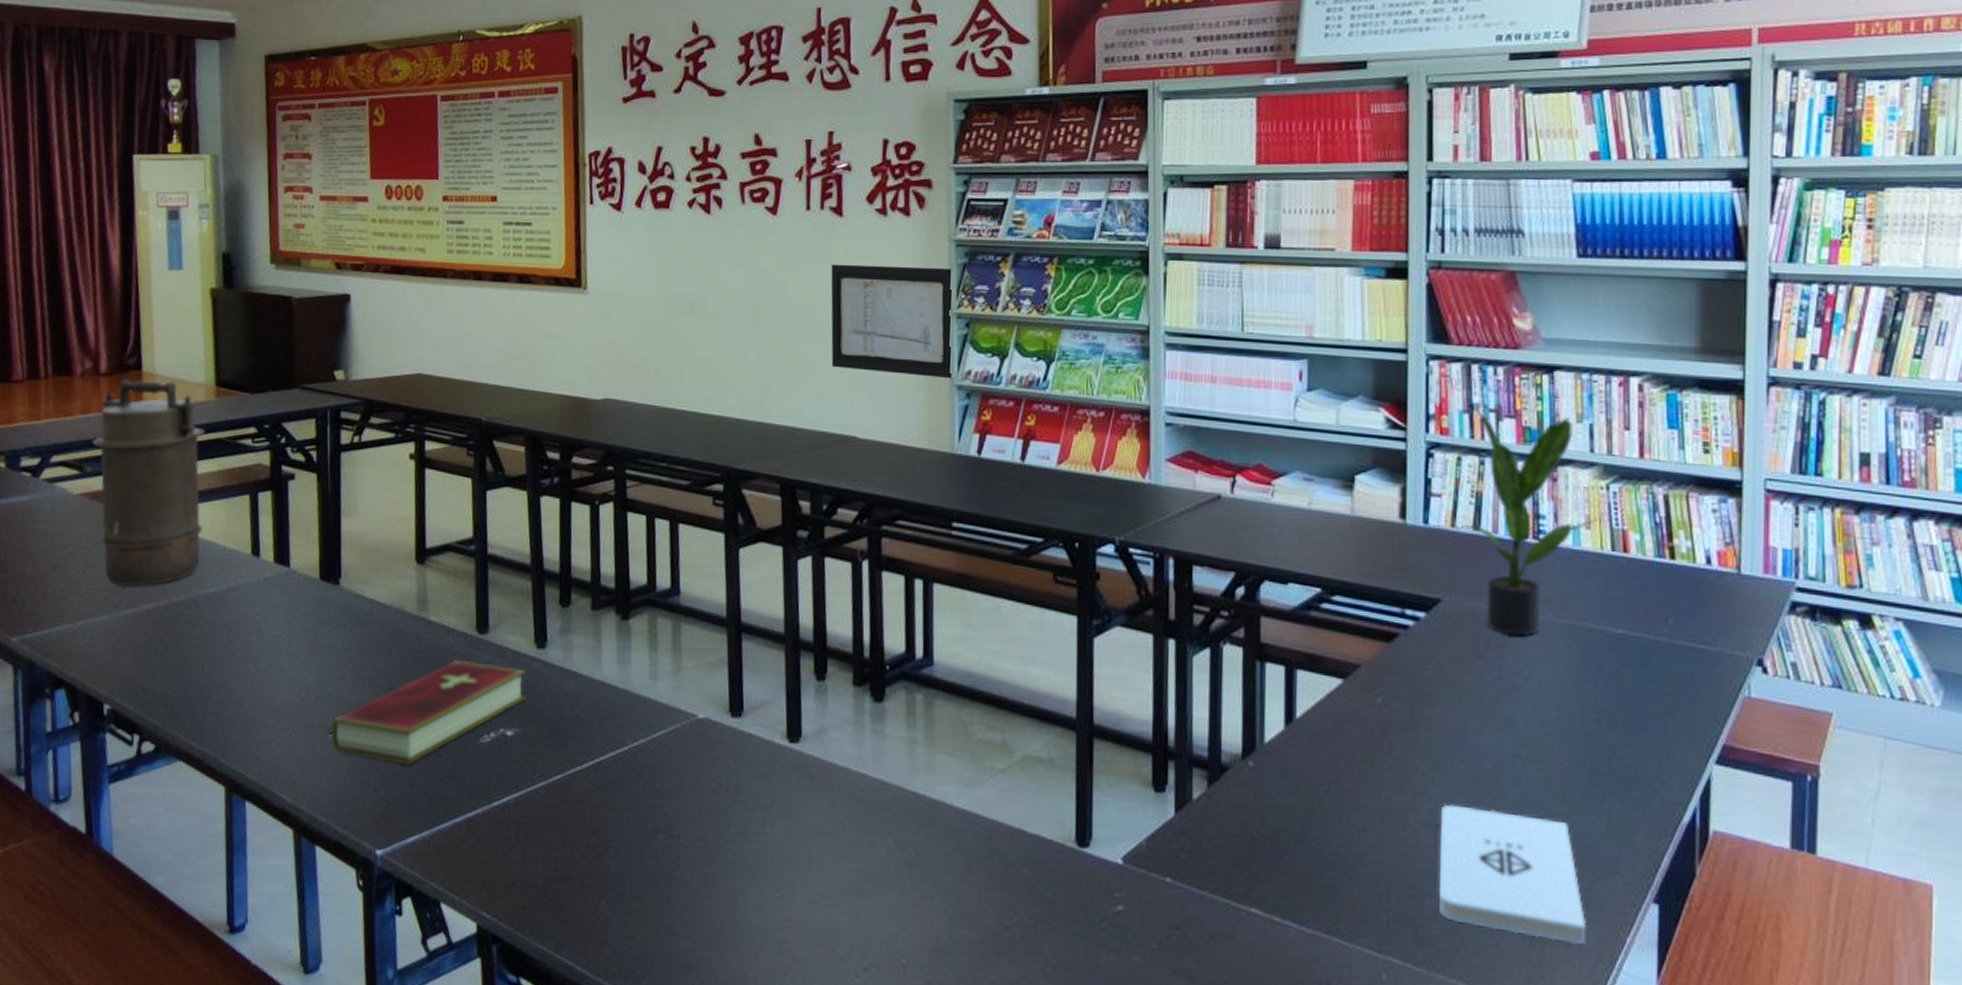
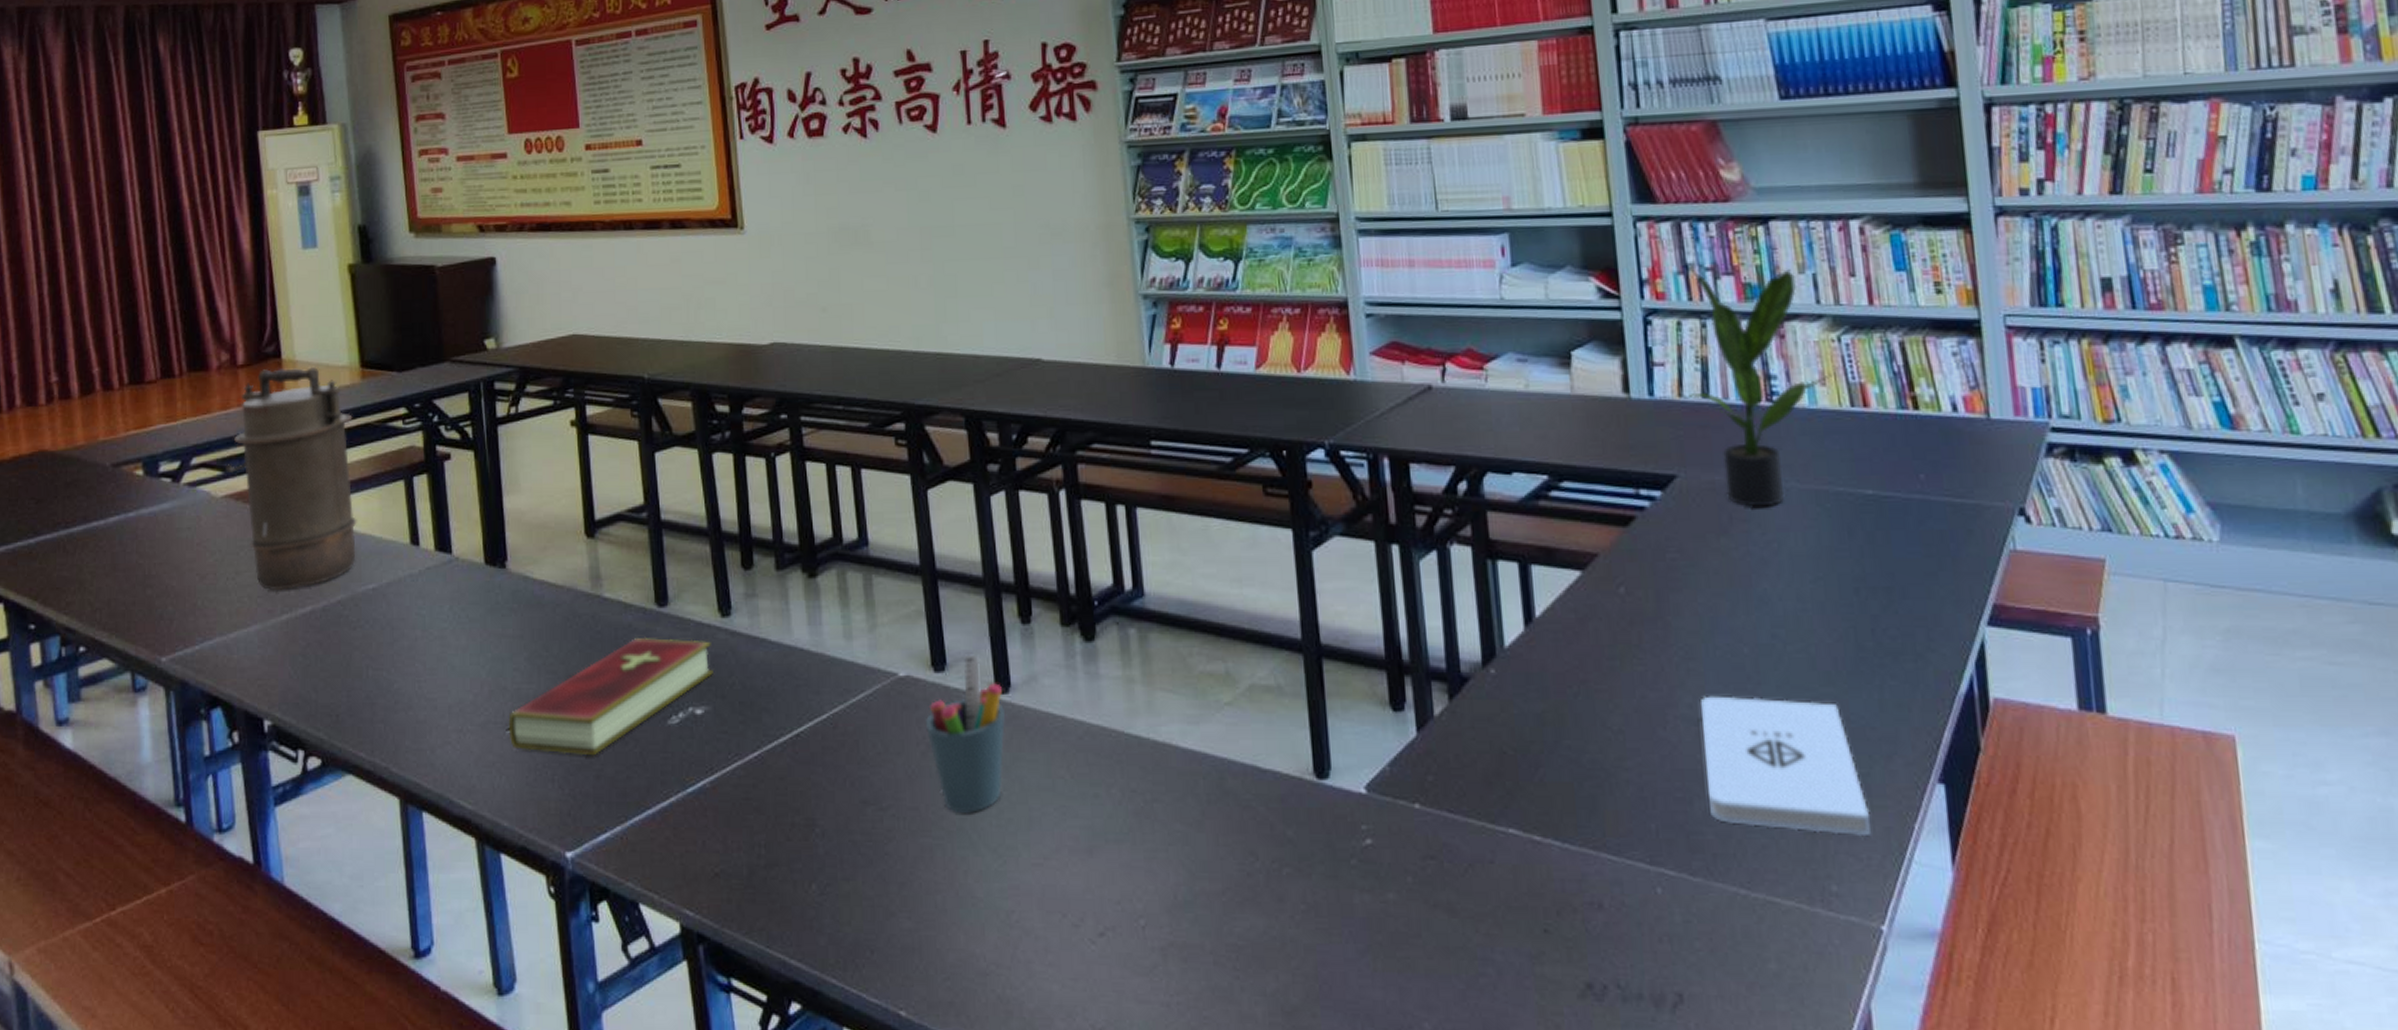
pen holder: none [718,704,794,848] -> present [925,654,1005,813]
wall art: present [830,264,954,379] -> none [998,171,1138,289]

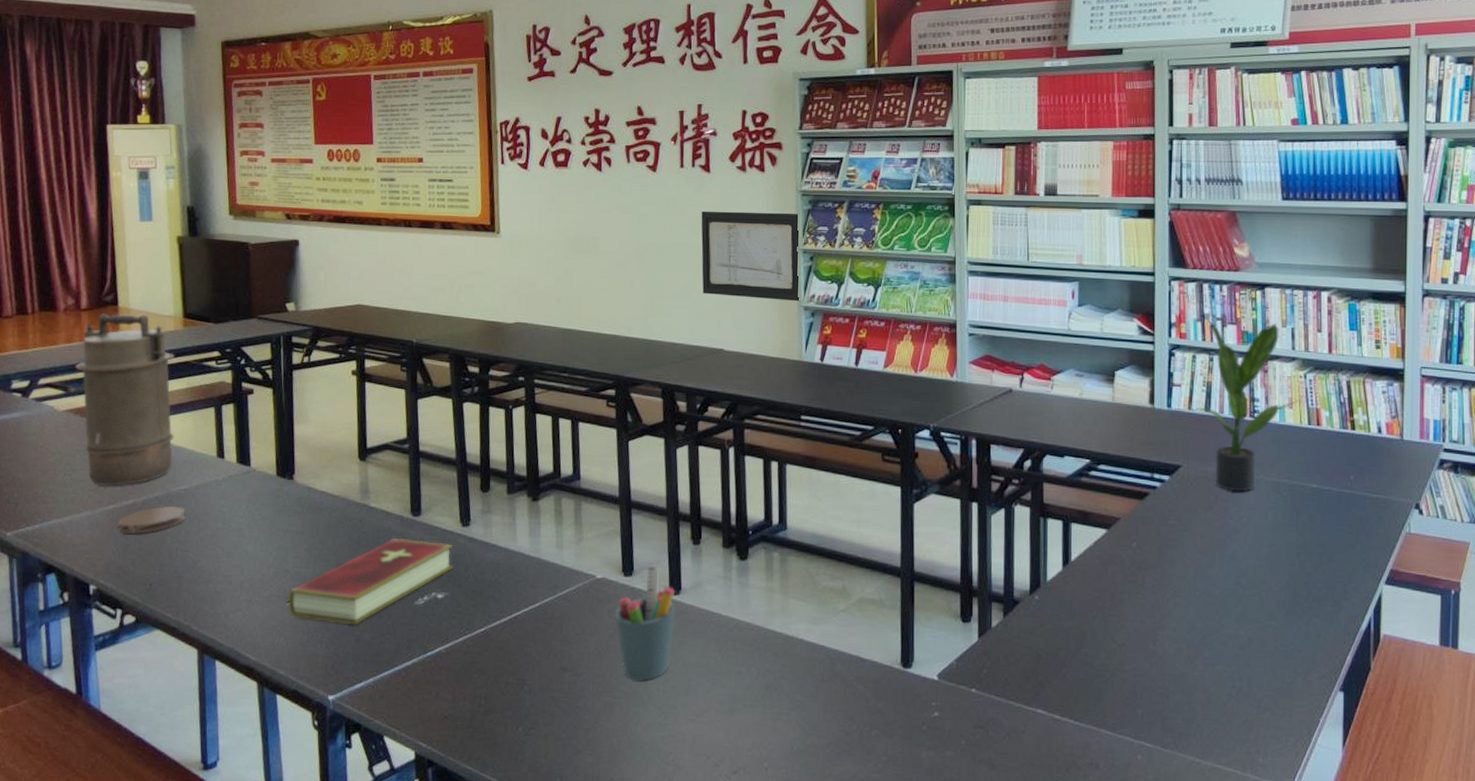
coaster: none [294,611,376,650] -> present [118,505,186,534]
wall art: none [998,171,1138,289] -> present [701,211,801,302]
notepad: present [1701,695,1872,837] -> none [1181,622,1291,726]

